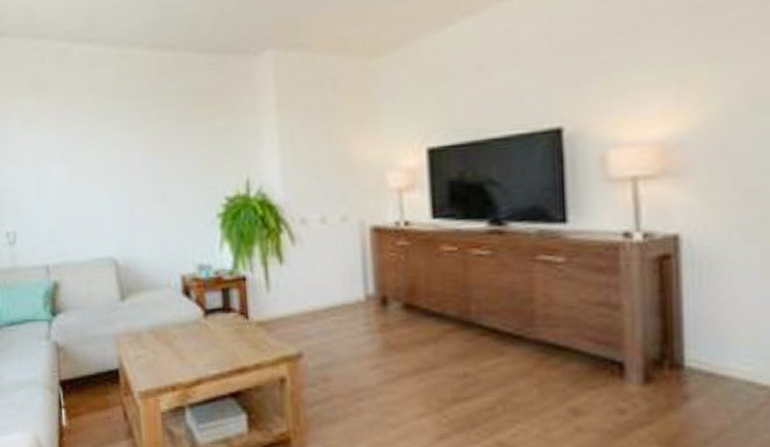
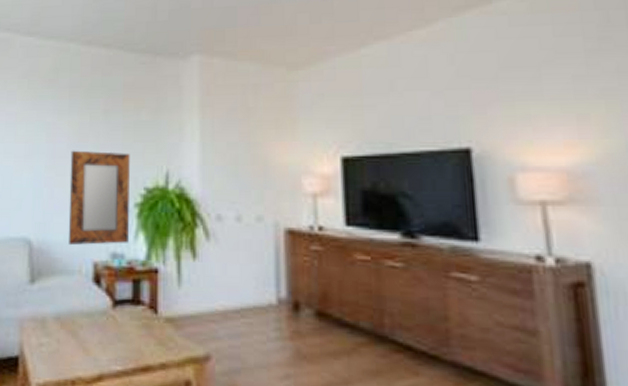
home mirror: none [146,163,215,261] -> present [68,150,130,246]

